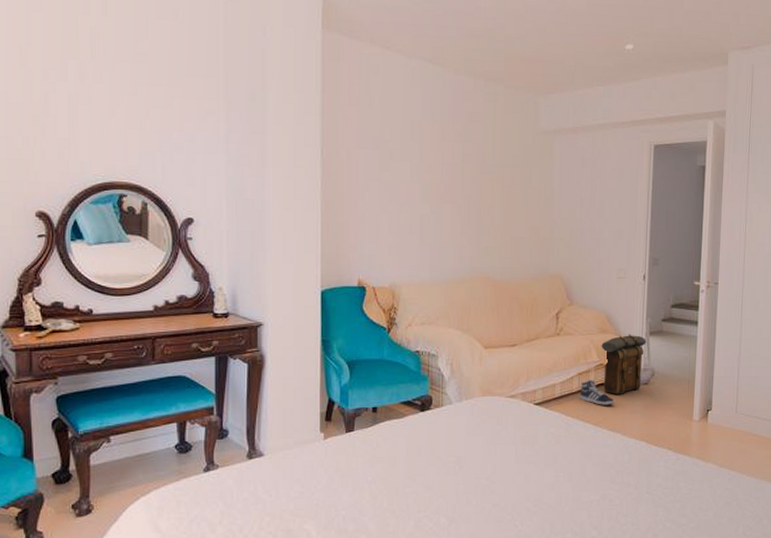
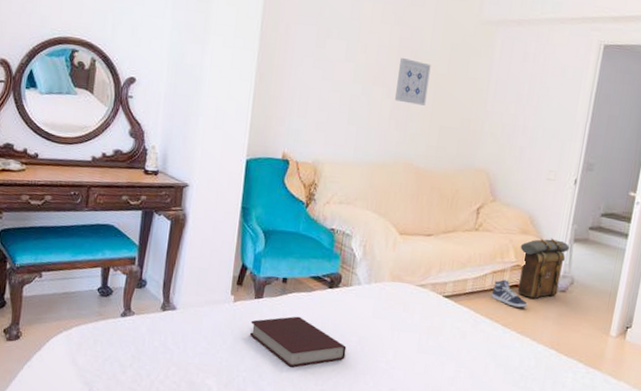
book: none [344,445,445,498] -> present [249,316,347,368]
wall art: none [465,174,496,218] -> present [395,58,431,106]

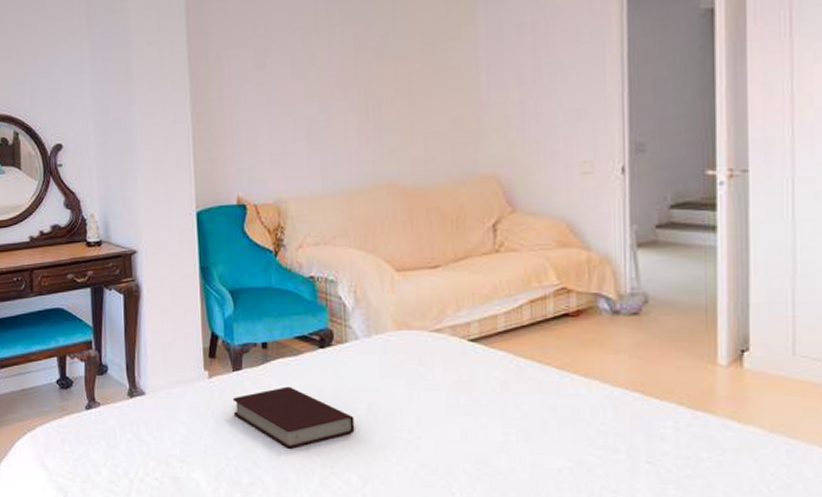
wall art: present [395,58,431,106] -> none [359,60,401,114]
sneaker: present [491,279,528,308] -> none [533,309,587,343]
backpack: present [517,238,570,299] -> none [562,247,633,328]

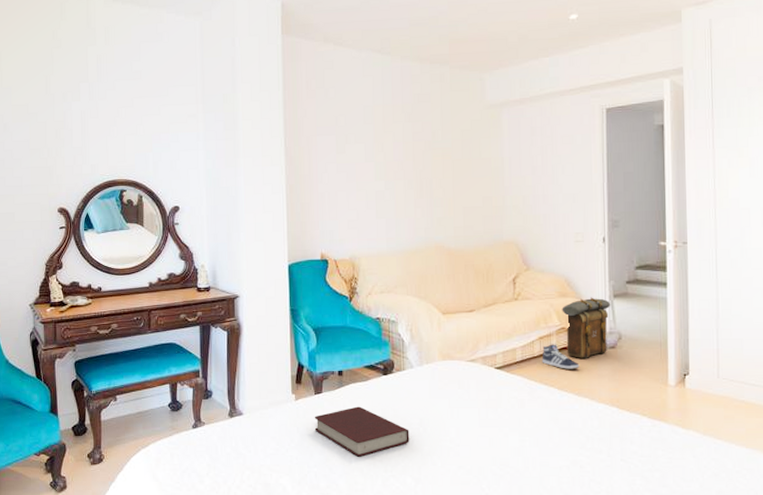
sneaker: none [533,309,587,343] -> present [541,344,580,369]
backpack: none [562,247,633,328] -> present [562,297,611,358]

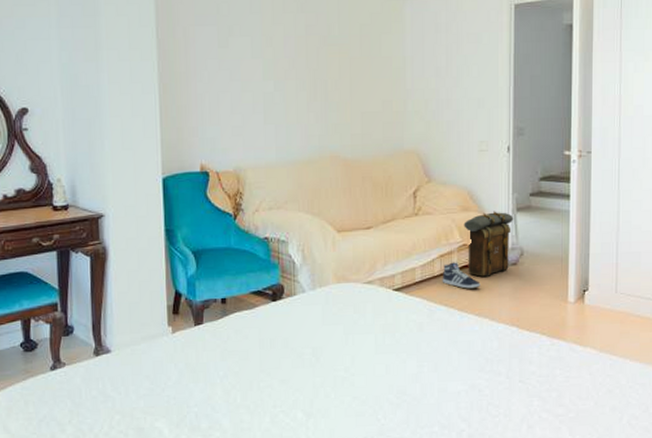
book: present [314,406,410,457] -> none [194,337,301,393]

